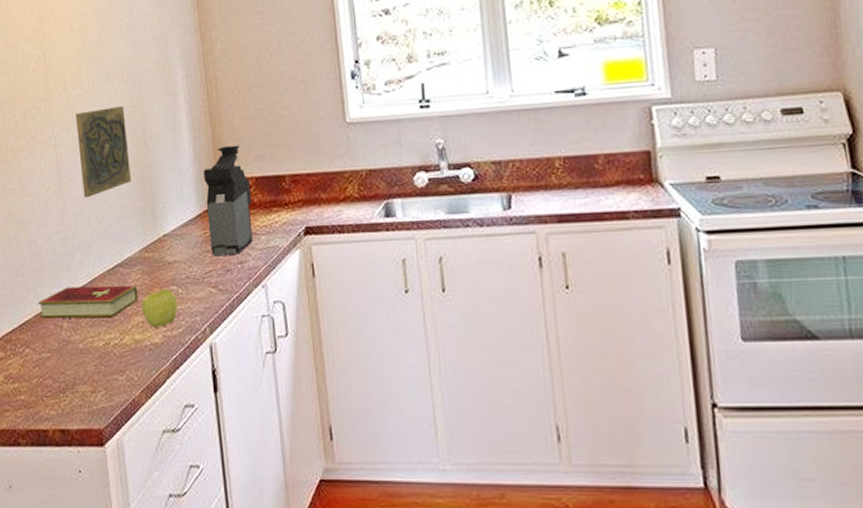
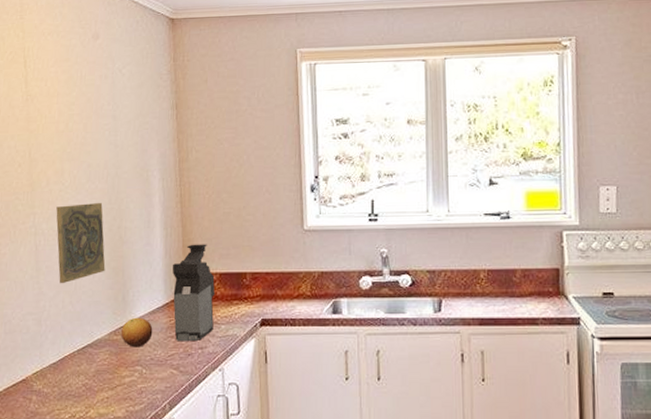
hardcover book: present [38,285,138,319] -> none [9,364,105,393]
apple: present [142,289,177,327] -> none [107,369,141,403]
fruit: none [153,231,187,265] -> present [121,317,153,347]

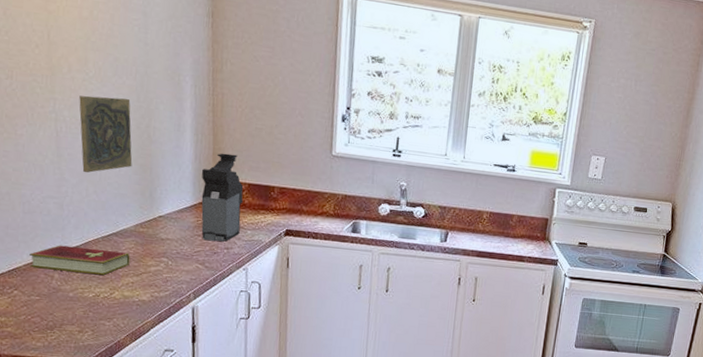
hardcover book: none [9,364,105,393] -> present [29,245,130,276]
fruit: present [121,317,153,347] -> none [148,213,180,241]

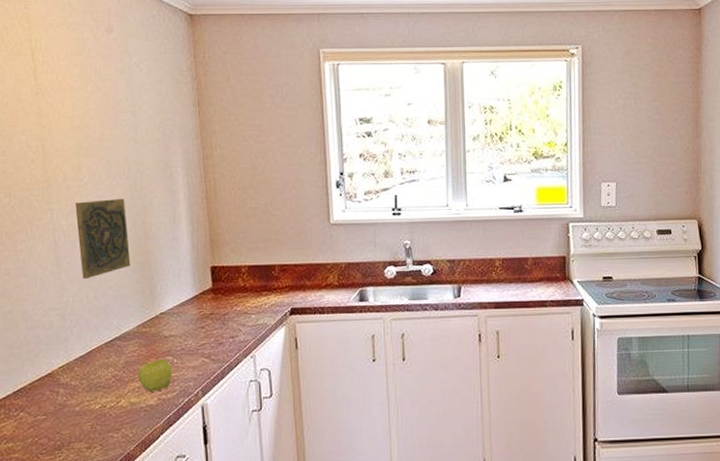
hardcover book: present [29,245,130,276] -> none [34,356,135,386]
apple: none [133,259,166,289] -> present [138,359,172,392]
coffee maker: present [201,153,244,242] -> none [201,238,245,332]

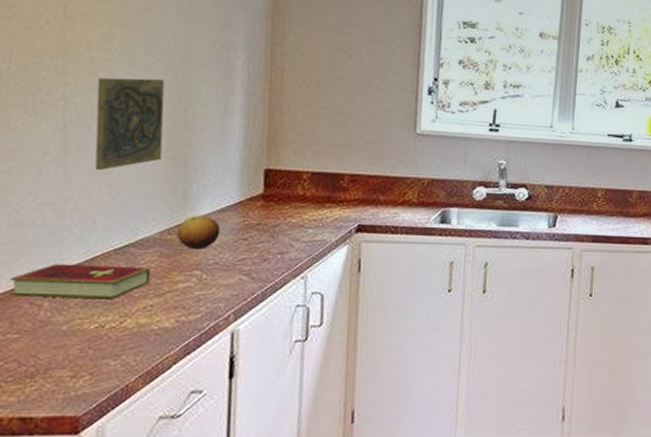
hardcover book: none [34,356,135,386] -> present [10,264,151,300]
apple: present [138,359,172,392] -> none [153,273,199,312]
fruit: none [150,309,183,339] -> present [177,215,221,250]

